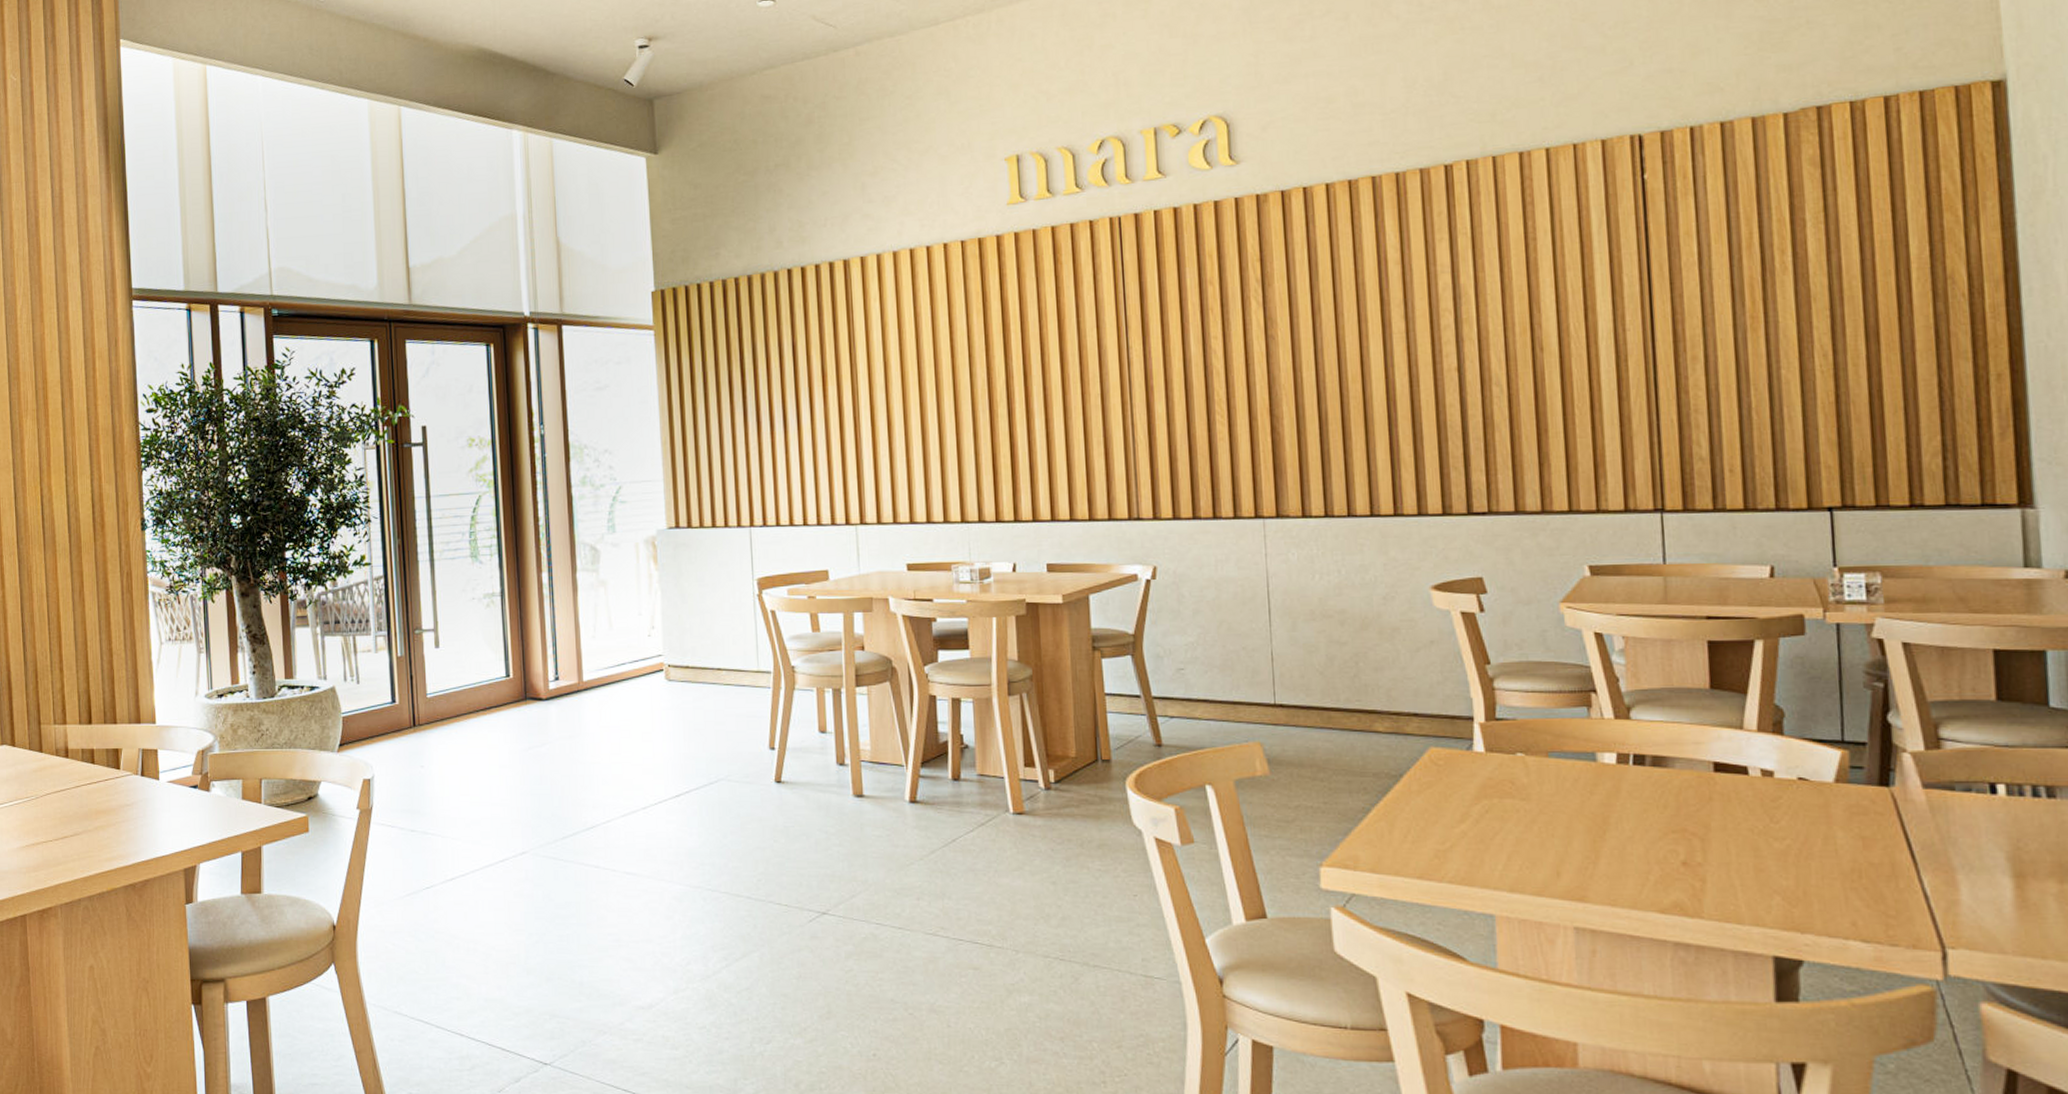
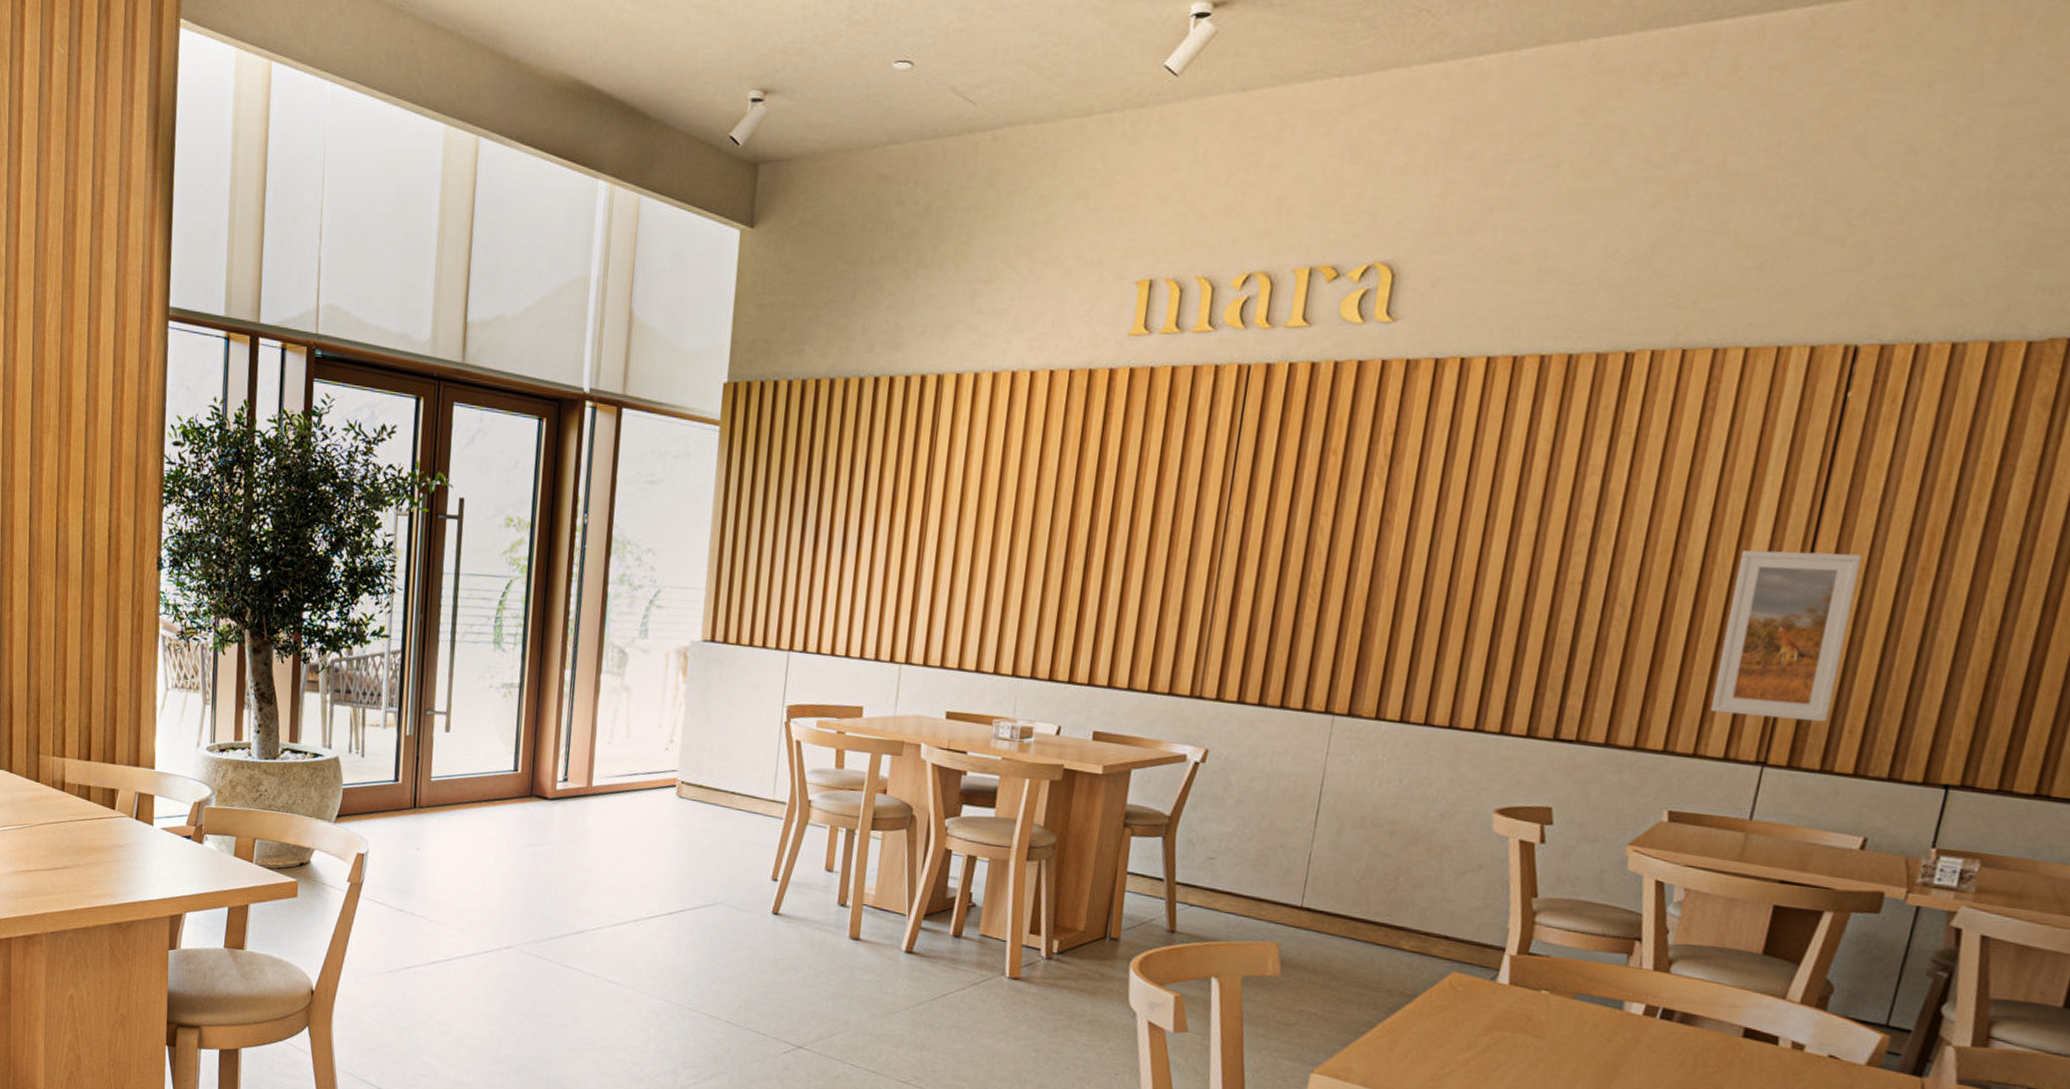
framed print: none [1591,312,1707,470] -> present [1710,549,1863,723]

